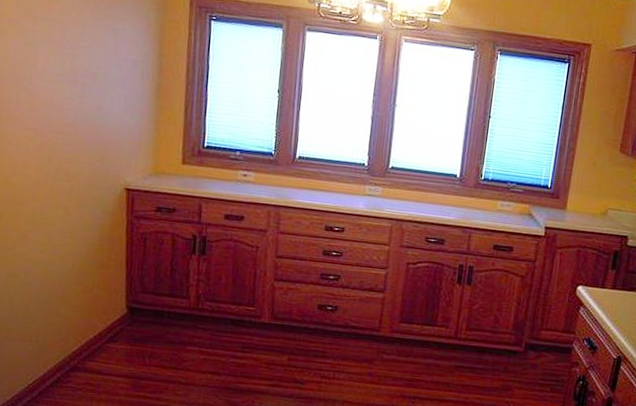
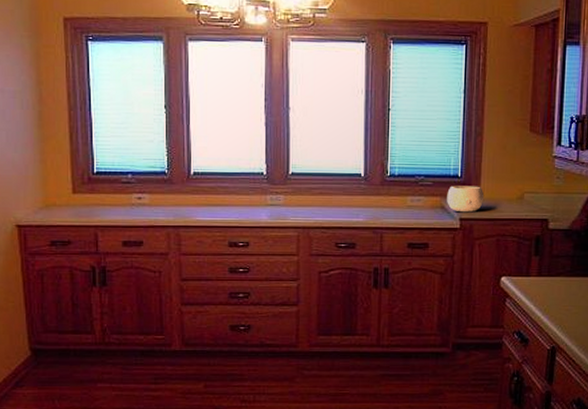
bowl: none [534,195,570,222] -> present [447,185,484,213]

